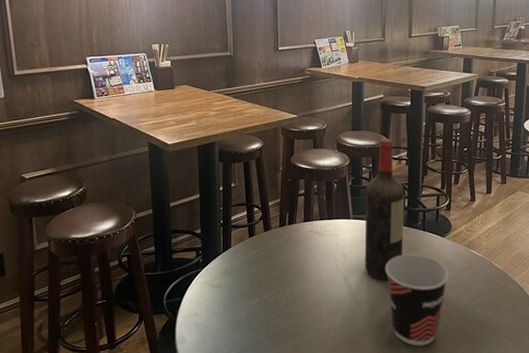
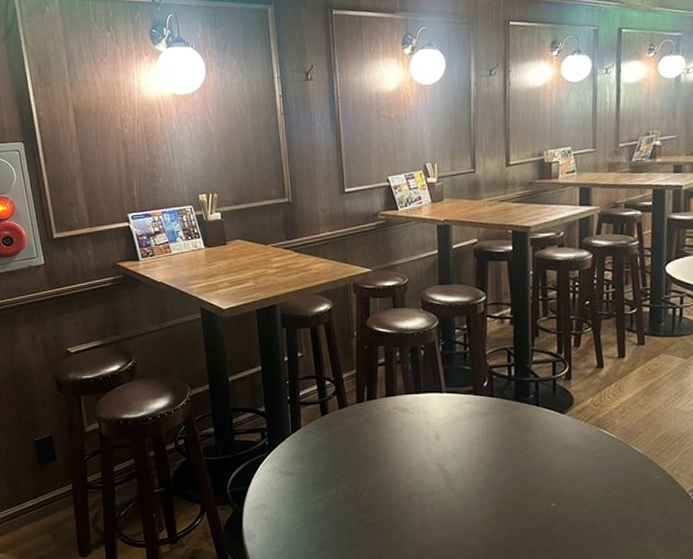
wine bottle: present [364,138,405,280] -> none [460,292,512,466]
cup: present [386,254,449,346] -> none [490,435,573,549]

